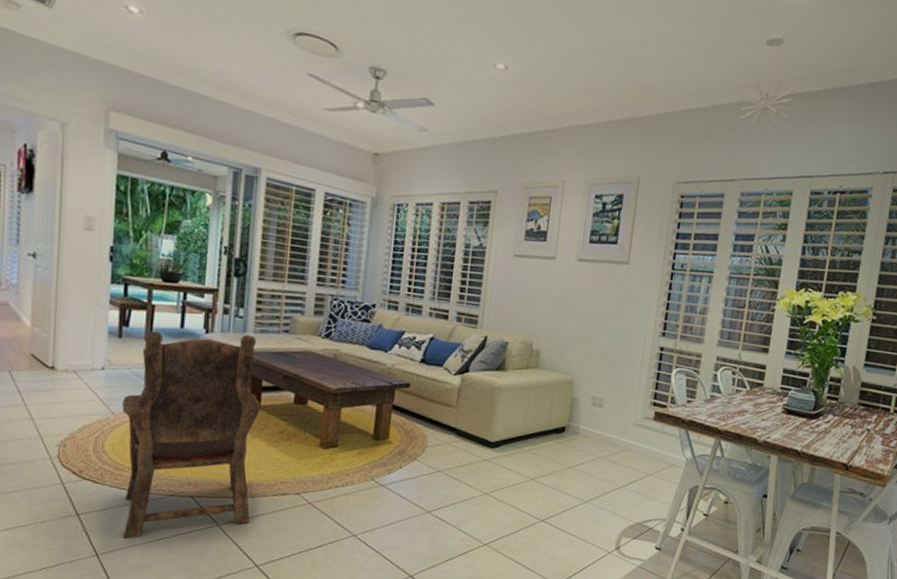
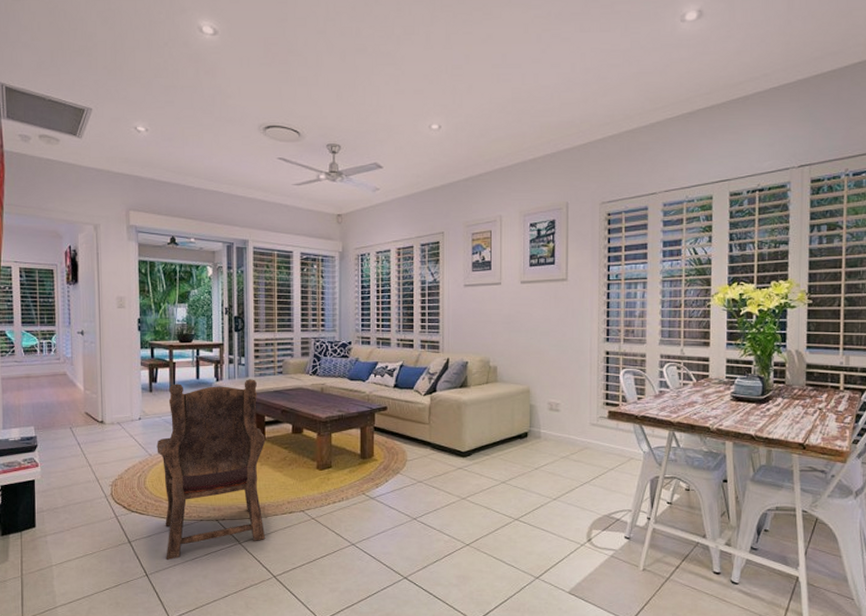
pendant light: present [739,33,794,133] -> none [652,59,700,147]

